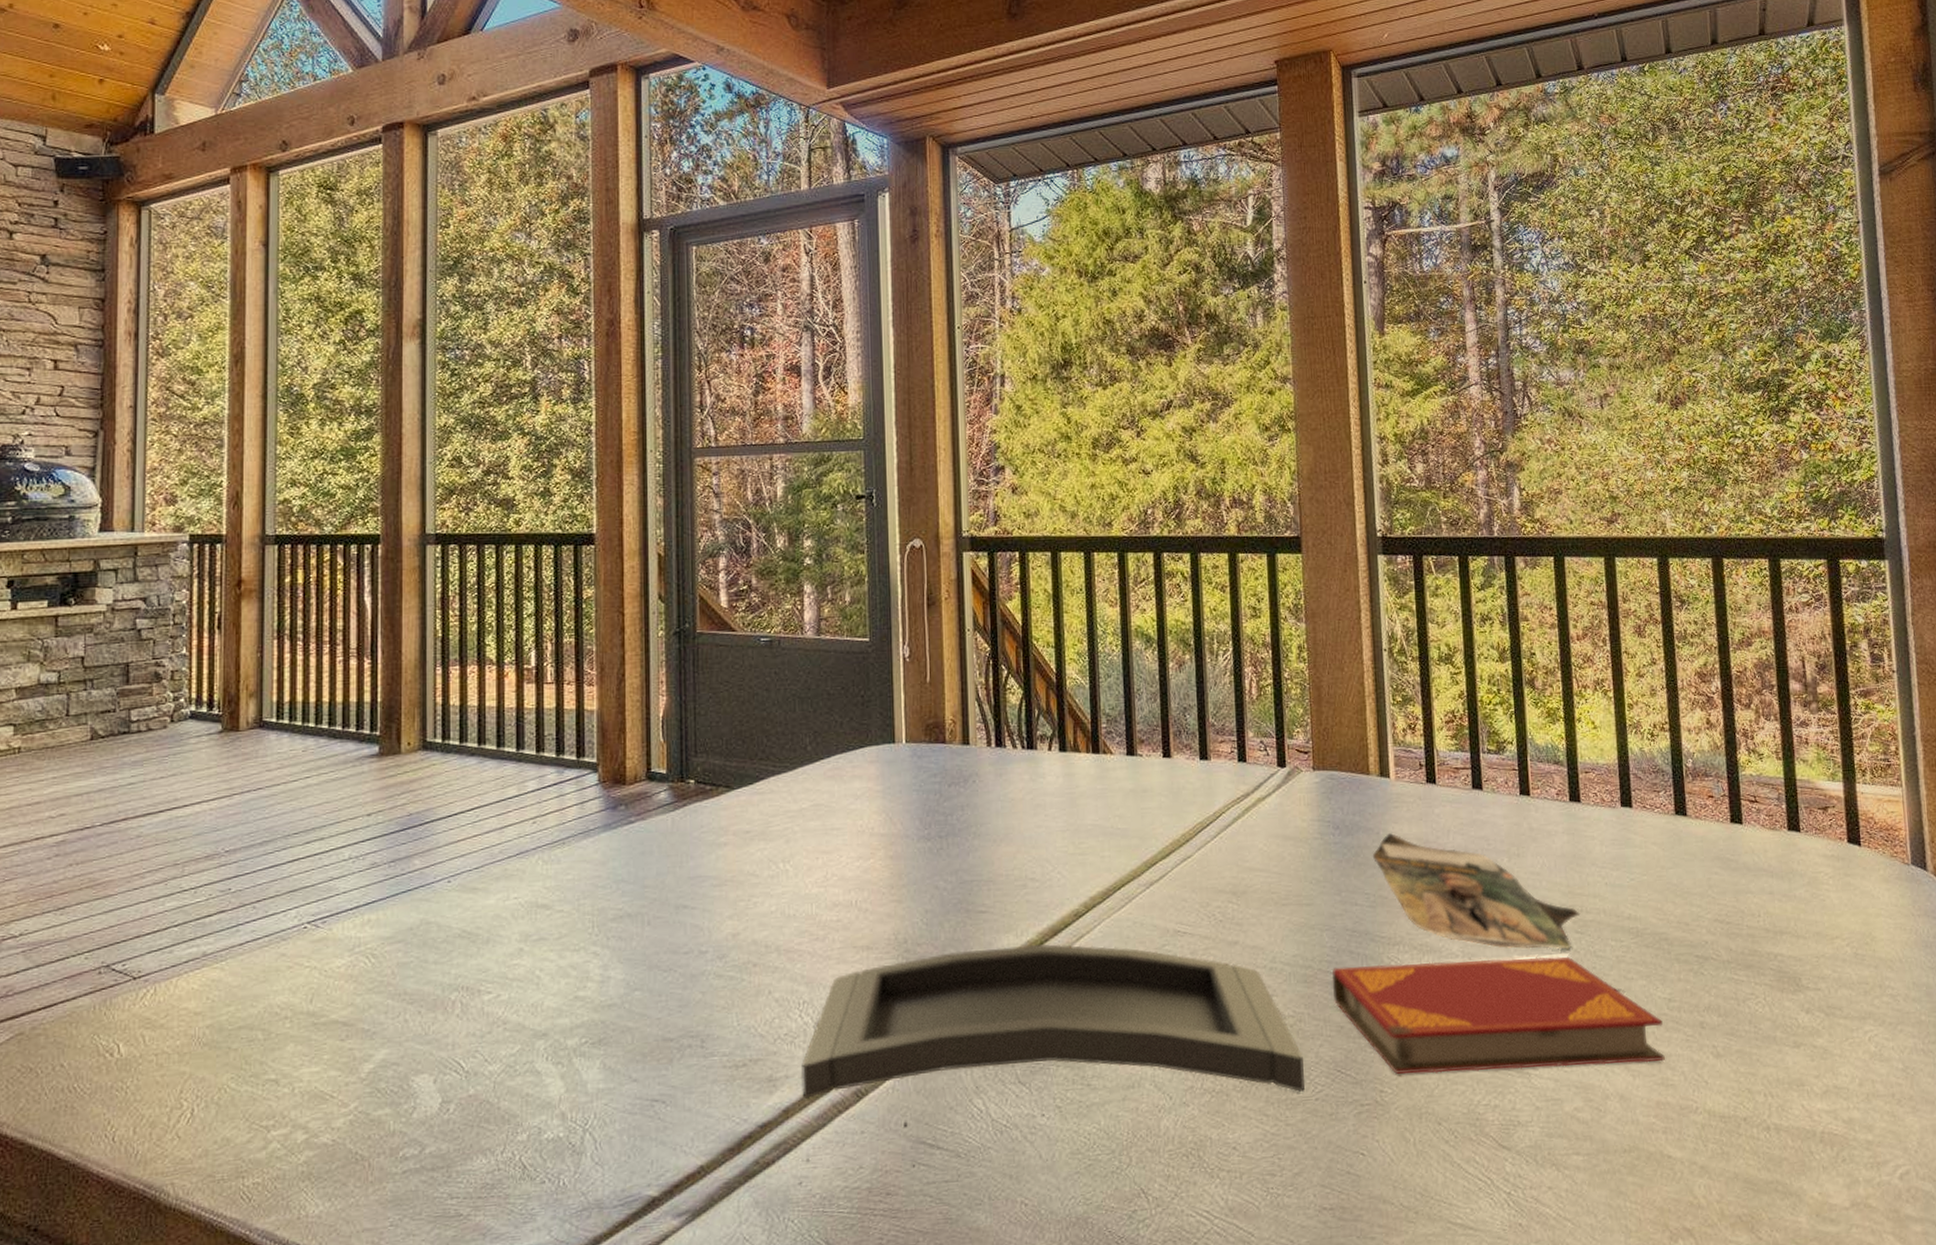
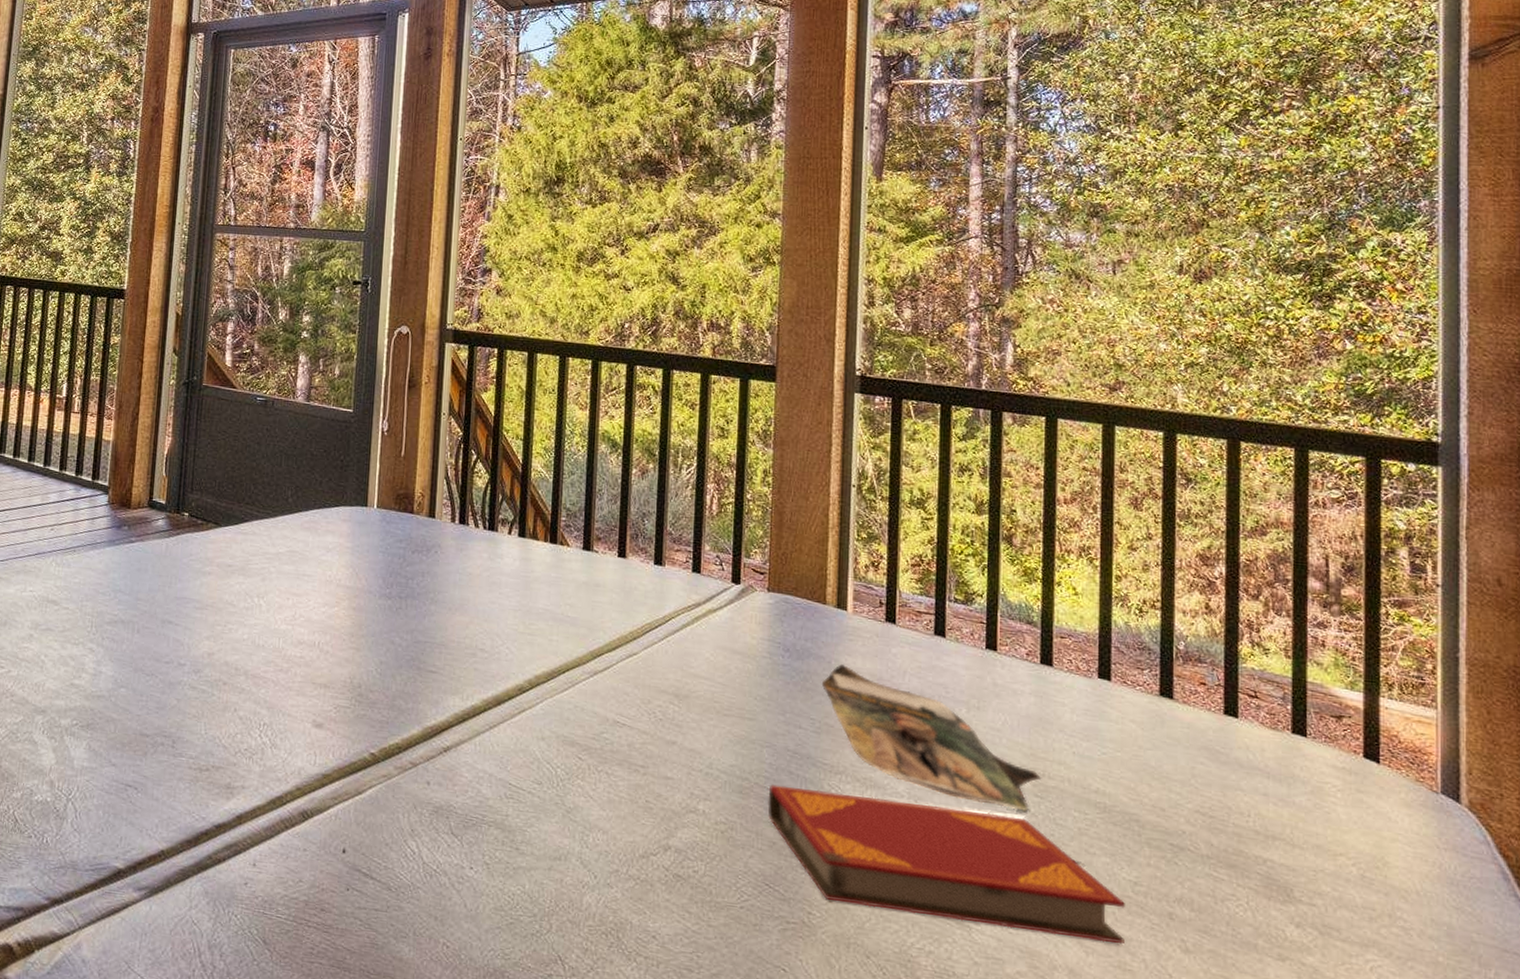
tray: present [801,944,1305,1099] -> none [255,703,731,897]

